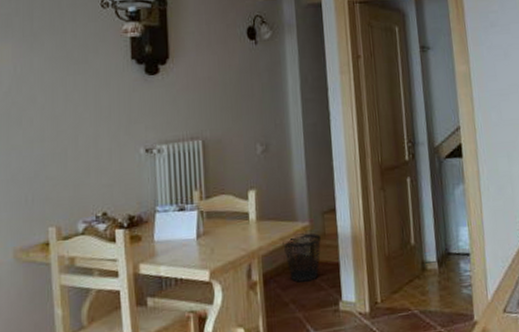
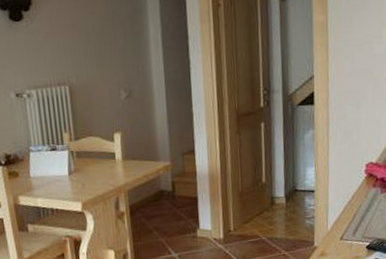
wastebasket: present [283,233,321,283] -> none [146,171,181,214]

